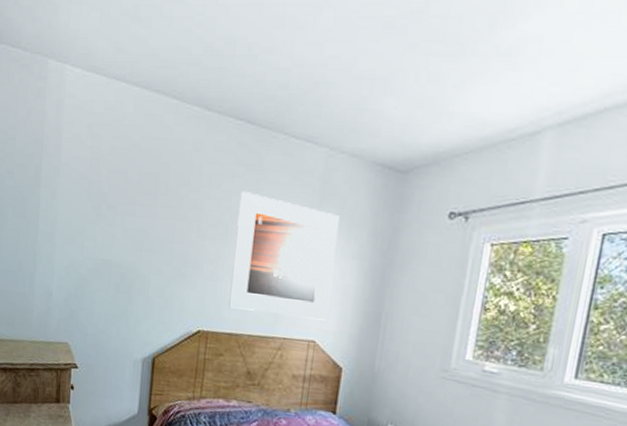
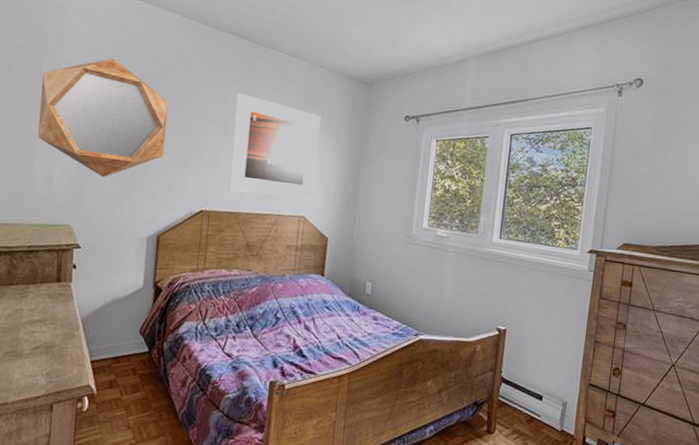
home mirror: none [37,157,166,293] -> present [37,58,168,178]

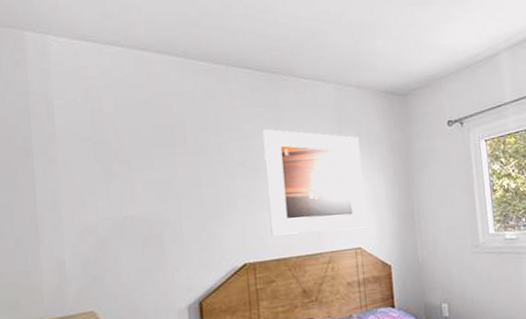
home mirror: present [37,58,168,178] -> none [33,116,191,251]

